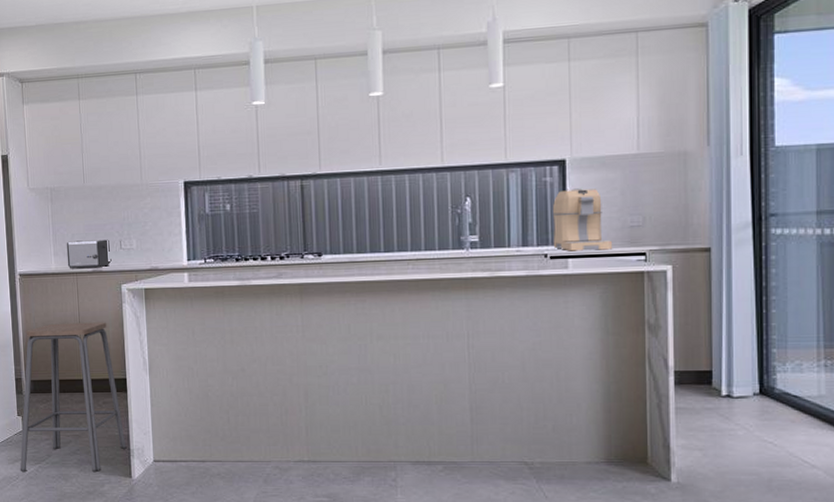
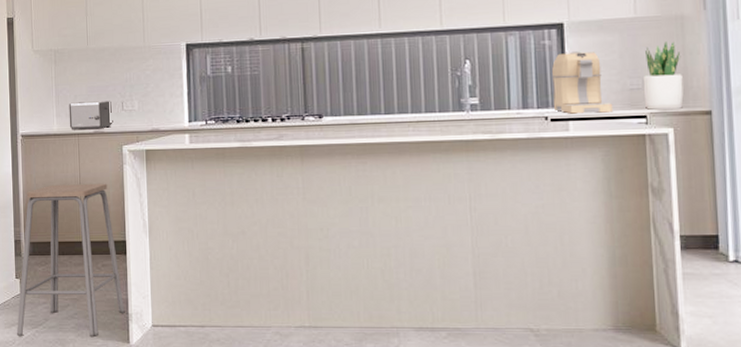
planter: none [643,178,683,247] -> present [643,41,684,110]

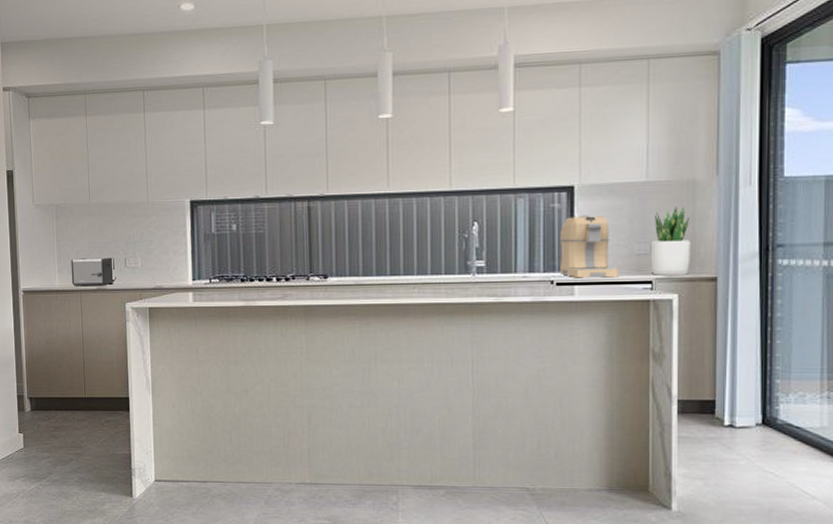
bar stool: present [16,183,125,337] -> none [20,340,128,490]

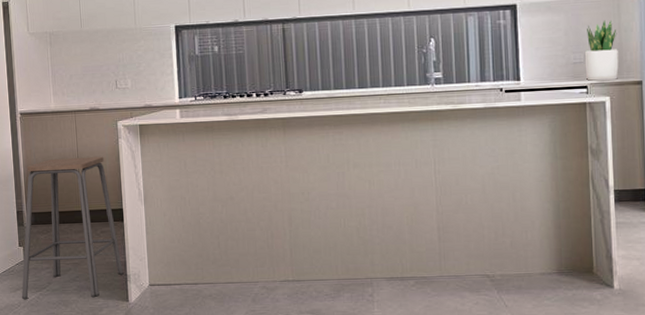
bar stool: none [20,340,128,490] -> present [21,156,124,300]
toaster: present [70,257,115,287] -> none [65,79,107,108]
coffee machine: present [561,215,620,278] -> none [506,29,559,86]

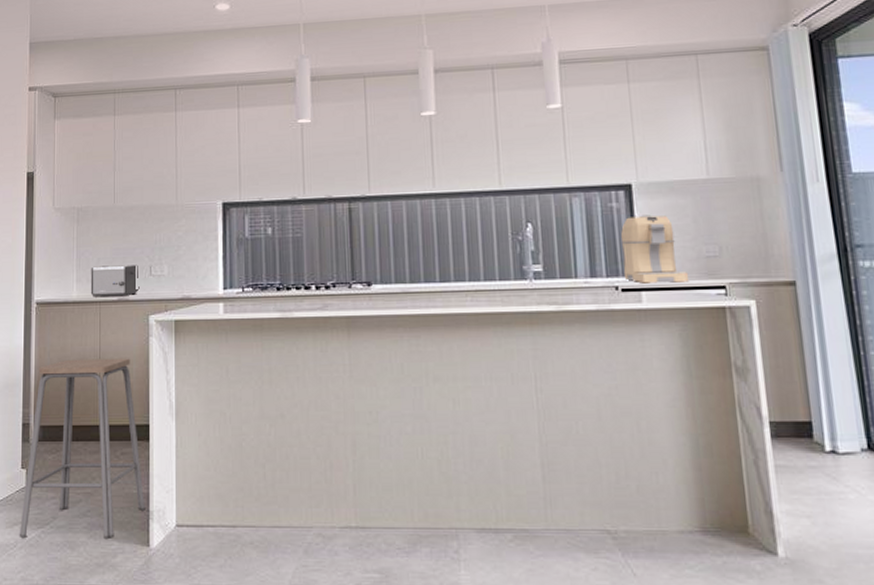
toaster: none [65,79,107,108] -> present [90,265,138,298]
coffee machine: none [506,29,559,86] -> present [621,215,690,284]
planter: present [584,20,619,81] -> none [719,205,764,280]

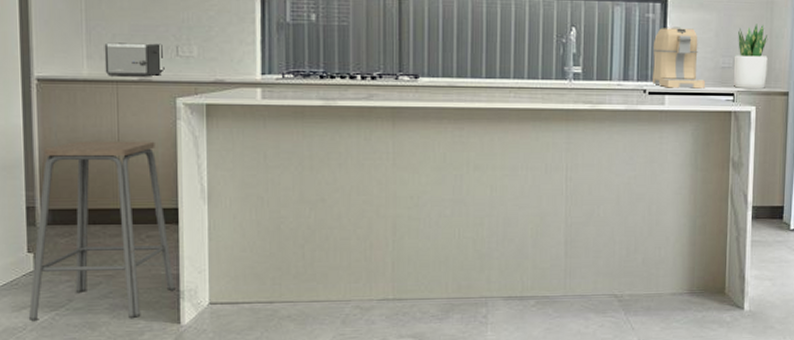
planter: none [719,205,764,280] -> present [733,24,768,90]

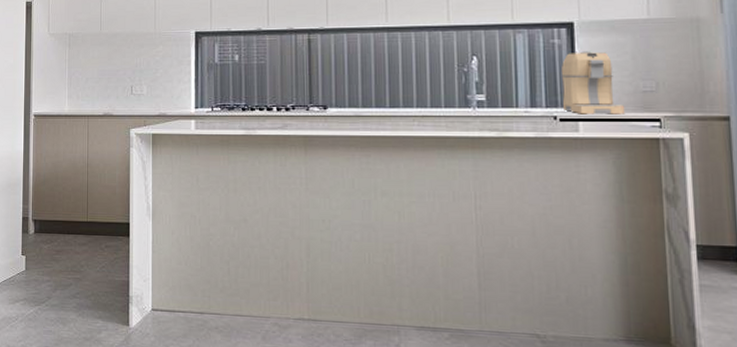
bar stool: present [28,141,175,322] -> none [19,164,126,317]
toaster: present [104,42,163,77] -> none [80,84,121,112]
planter: present [733,24,768,90] -> none [656,44,700,114]

